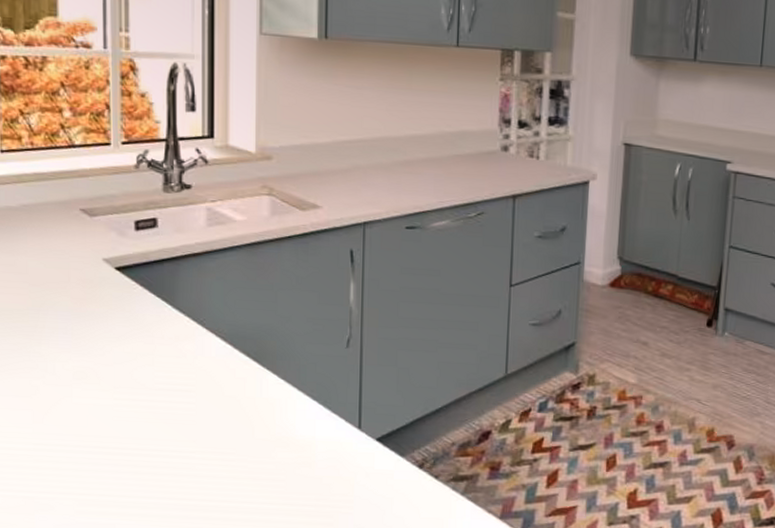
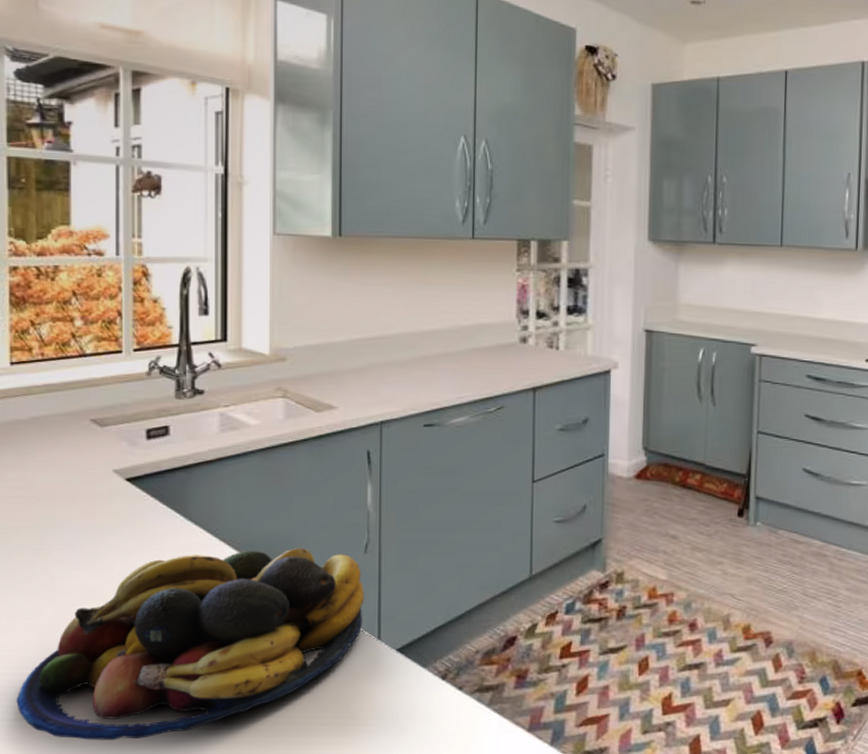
fruit bowl: none [12,340,347,513] -> present [16,548,365,741]

